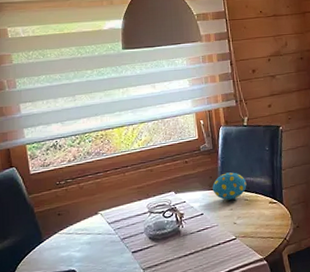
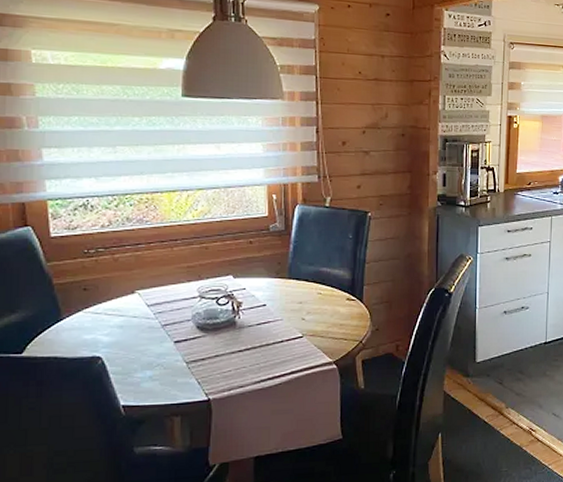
decorative egg: present [212,172,247,201] -> none [280,260,322,292]

